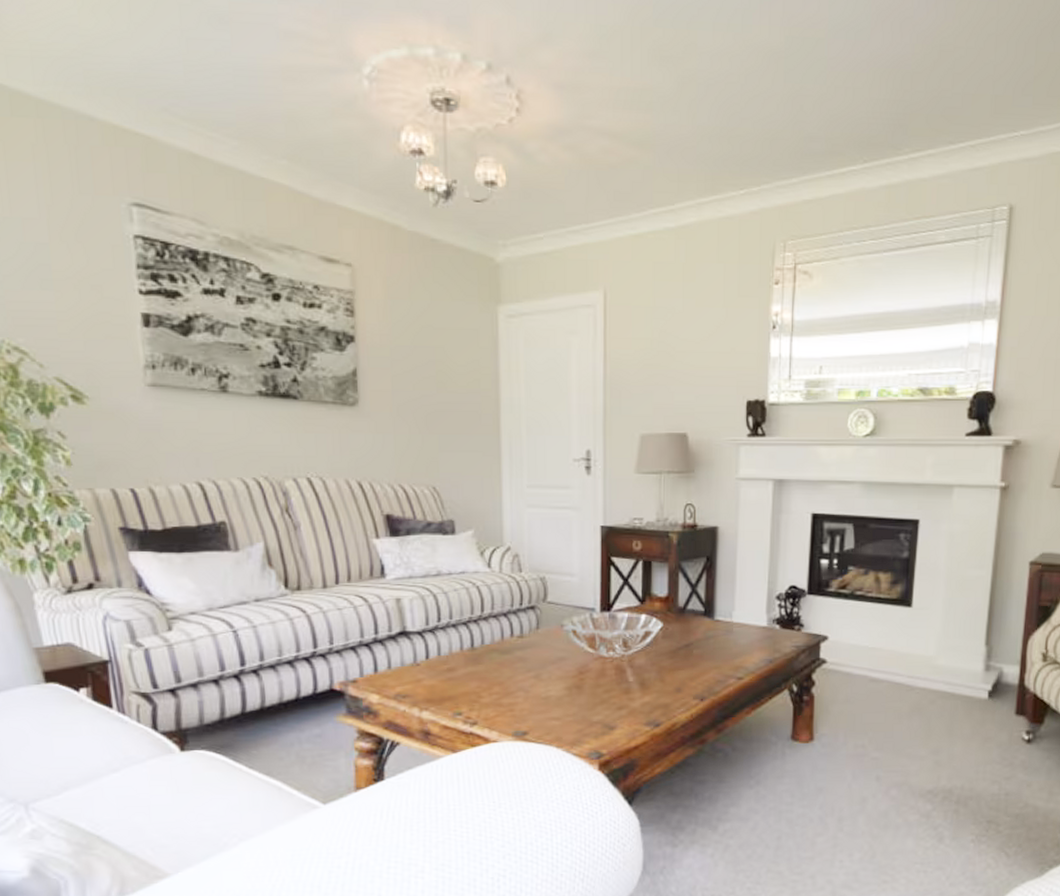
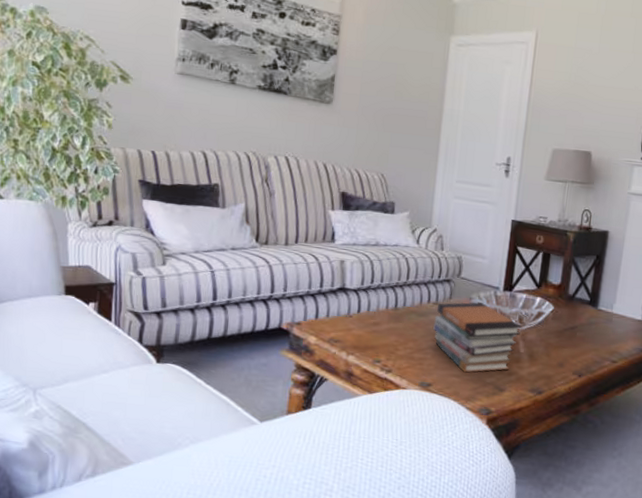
book stack: none [521,629,627,714] -> present [433,302,521,373]

